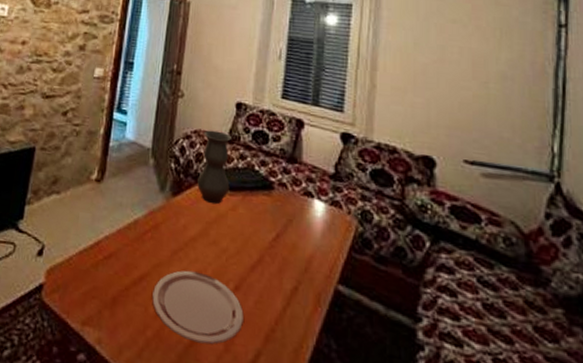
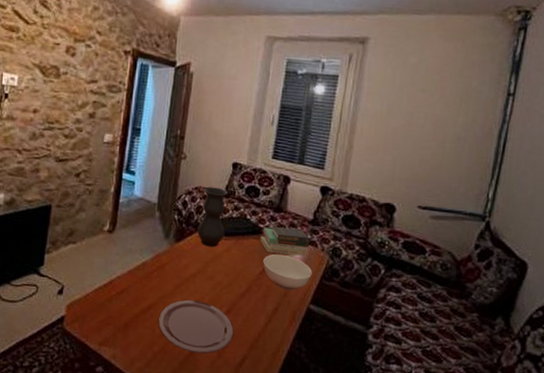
books: none [272,181,332,220] -> present [260,227,310,256]
bowl: none [276,215,338,264] -> present [263,254,312,290]

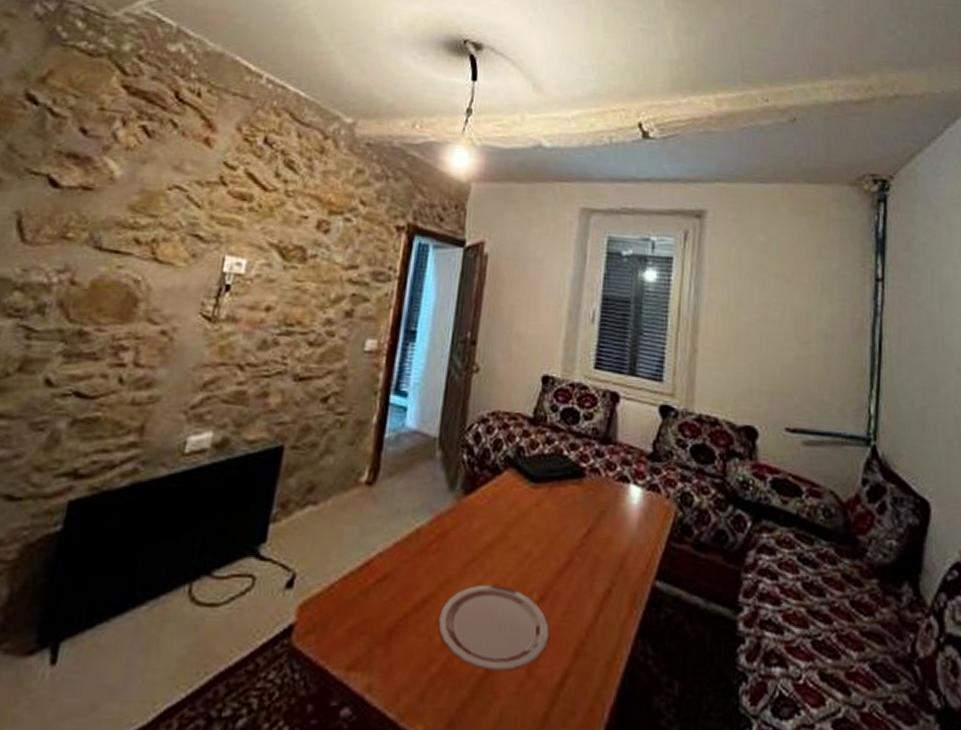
vase: present [197,186,228,248] -> none [495,411,536,501]
books: present [260,227,310,256] -> none [583,466,649,507]
bowl: present [263,254,312,290] -> none [588,505,656,560]

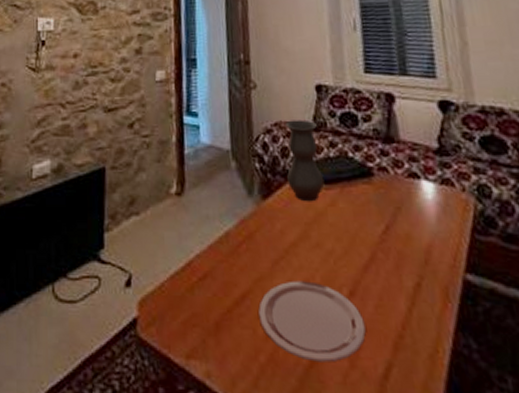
vase: none [495,411,536,501] -> present [285,119,325,202]

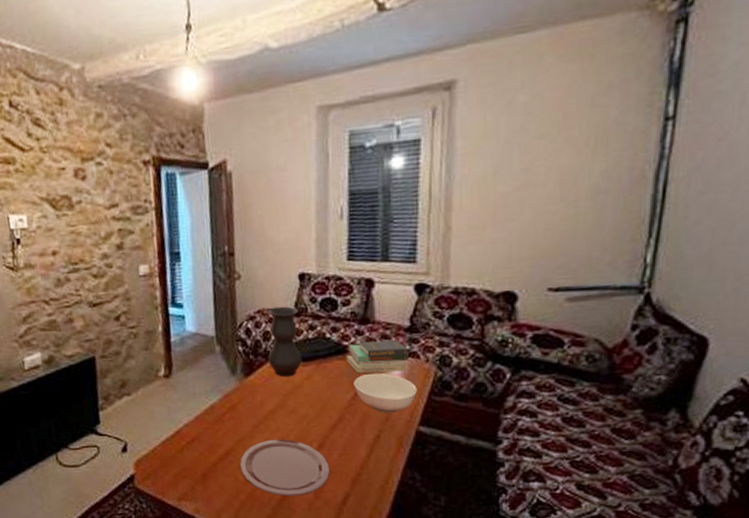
books: none [373,164,443,202] -> present [347,340,409,374]
bowl: none [383,202,457,254] -> present [354,373,417,413]

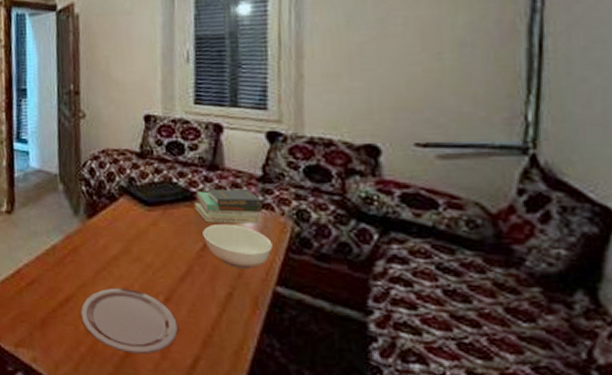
vase: present [268,306,303,377] -> none [112,147,148,222]

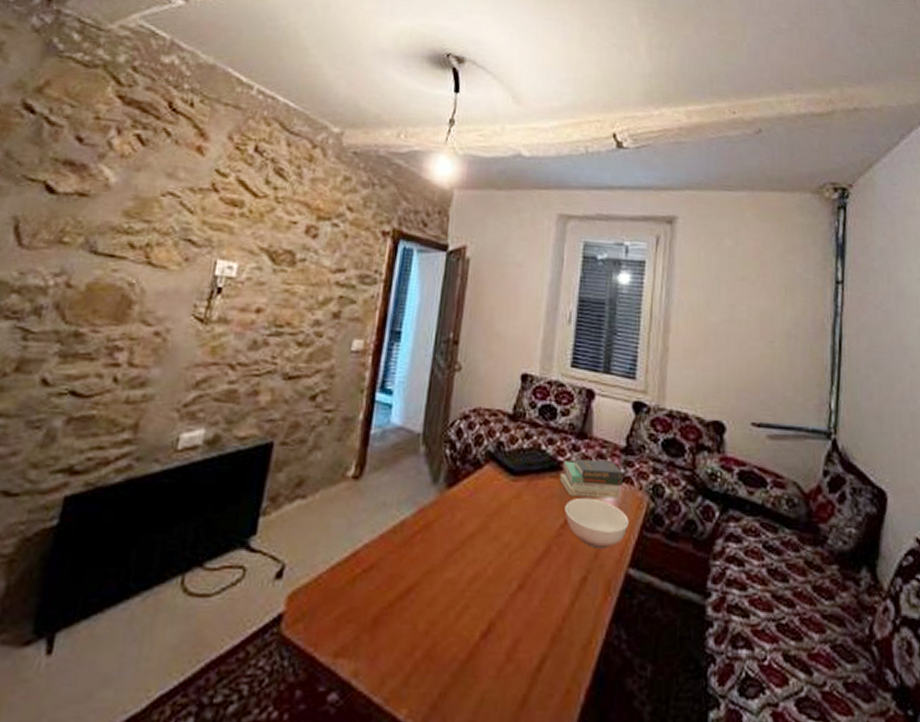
plate: present [81,288,178,354] -> none [422,573,528,657]

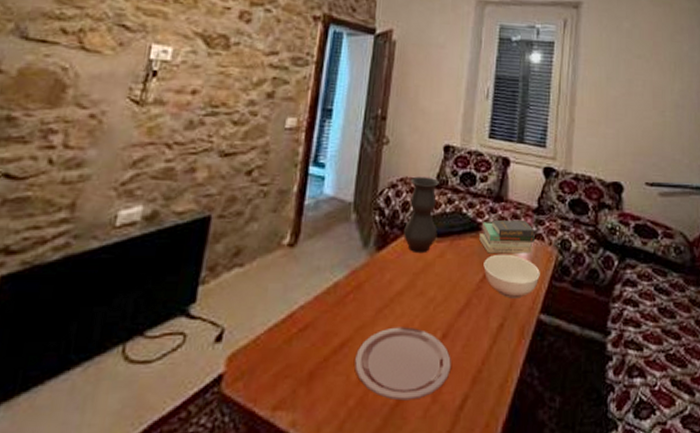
plate: none [422,573,528,657] -> present [354,326,451,401]
vase: none [476,407,516,493] -> present [404,176,439,254]

